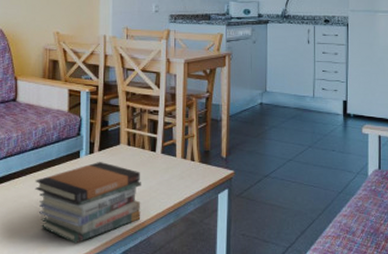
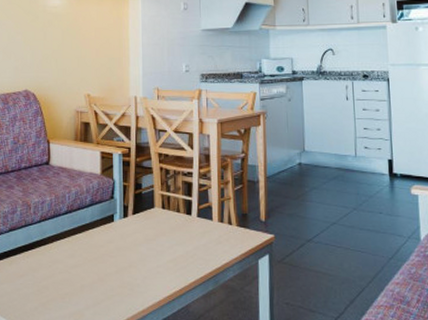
book stack: present [35,161,141,244] -> none [69,225,178,311]

